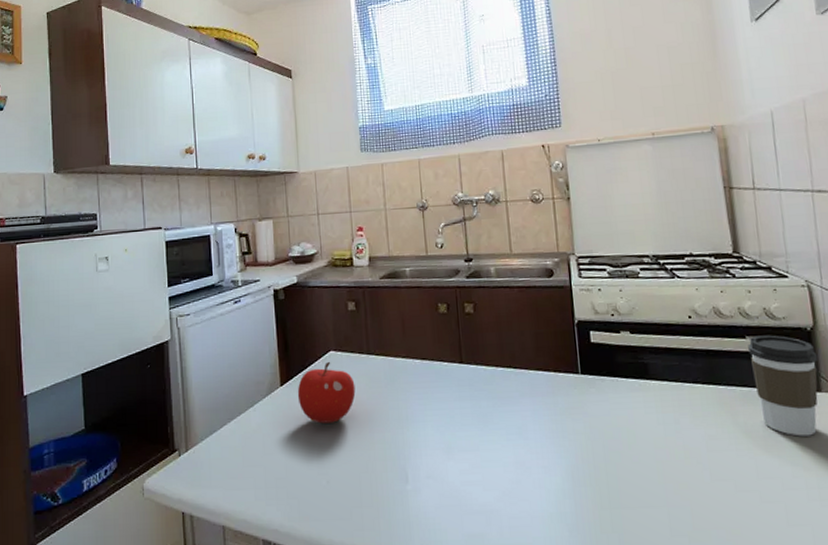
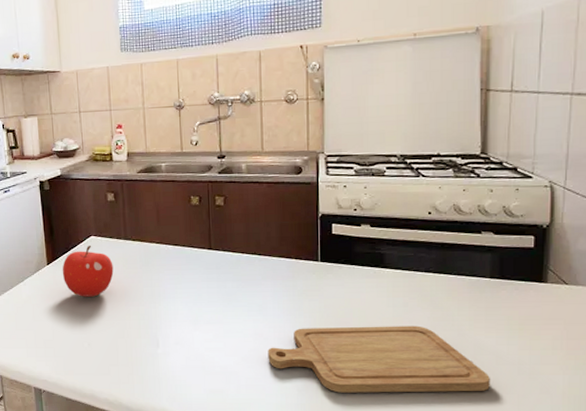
chopping board: none [531,446,780,532] -> present [268,325,490,393]
coffee cup: present [748,335,818,437] -> none [483,231,549,321]

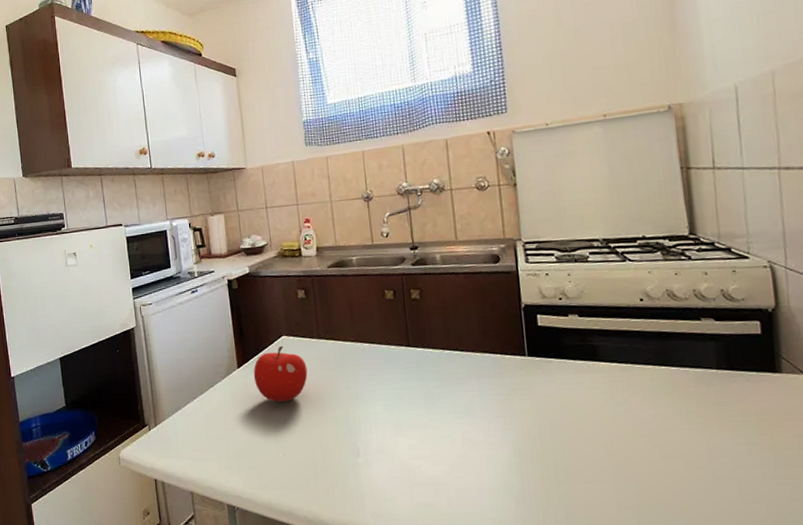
chopping board: present [268,325,490,393] -> none [478,425,733,505]

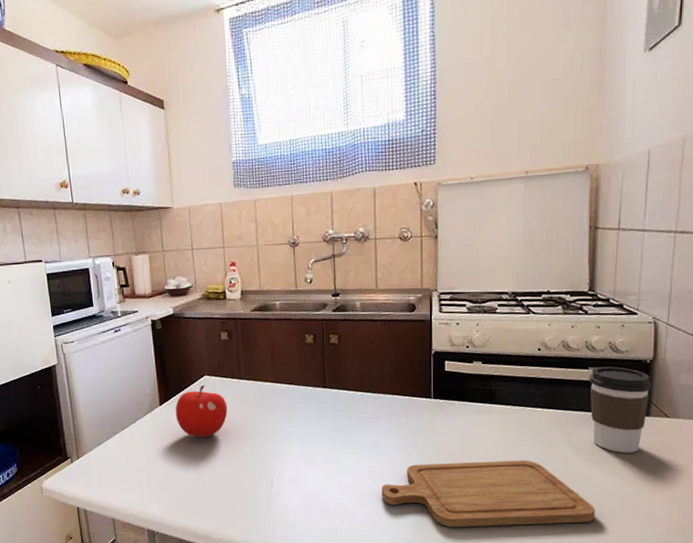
chopping board: none [478,425,733,505] -> present [381,460,595,527]
coffee cup: none [703,316,780,417] -> present [589,366,652,453]

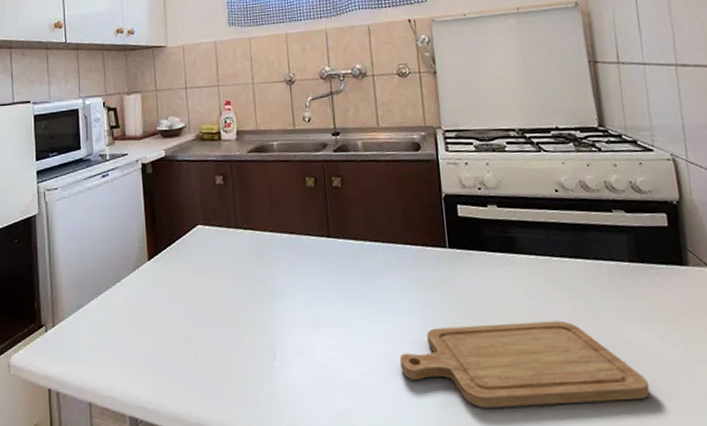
fruit: present [175,385,228,438] -> none [165,236,223,298]
coffee cup: present [589,366,652,453] -> none [615,208,685,311]

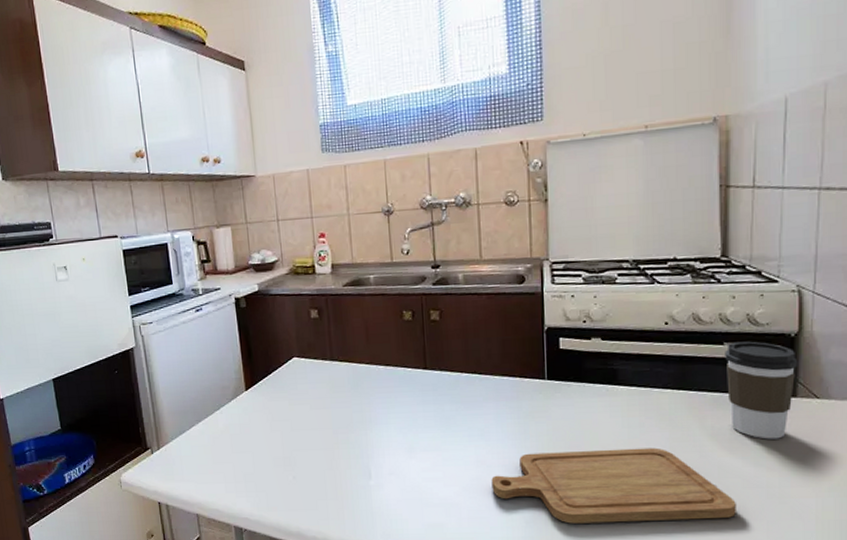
coffee cup: none [615,208,685,311] -> present [725,341,798,439]

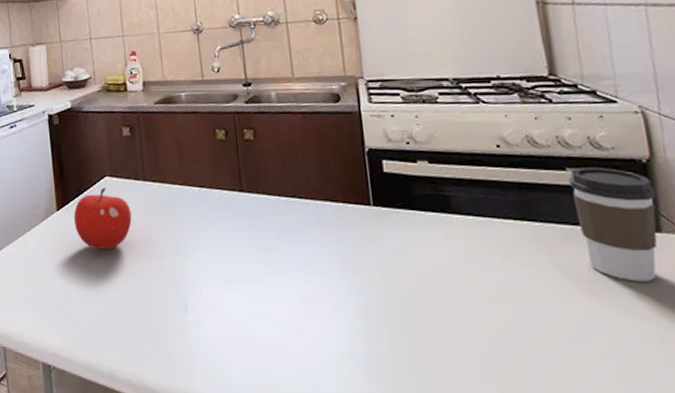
fruit: none [262,368,320,425] -> present [73,188,132,250]
chopping board: present [491,447,736,524] -> none [320,287,613,379]

